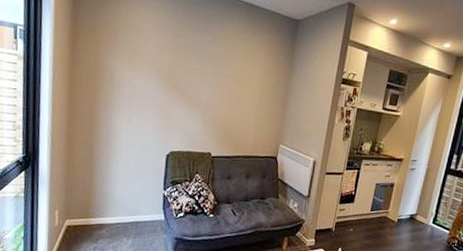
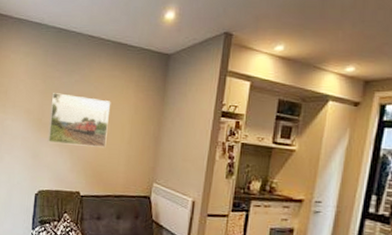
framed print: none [178,52,242,110] -> present [47,93,111,148]

